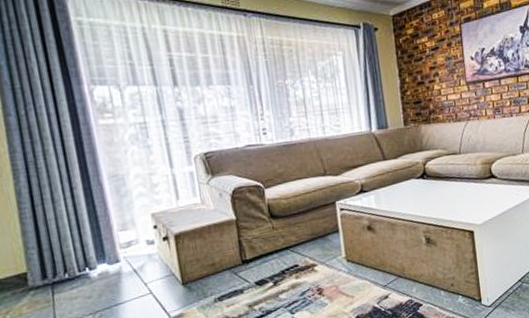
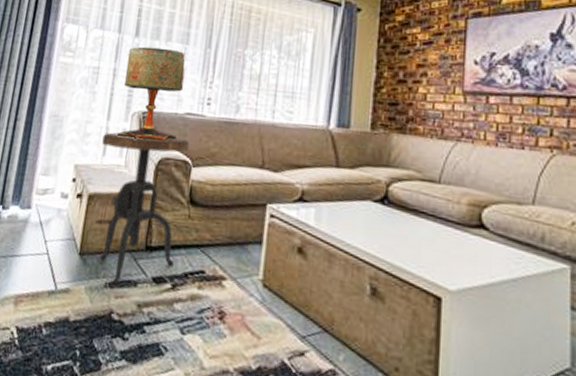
table lamp: none [171,91,244,180] -> present [117,46,186,141]
side table: none [171,167,271,297] -> present [96,132,190,284]

